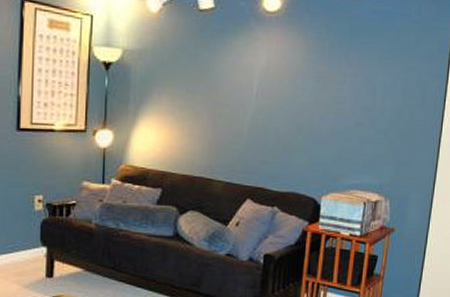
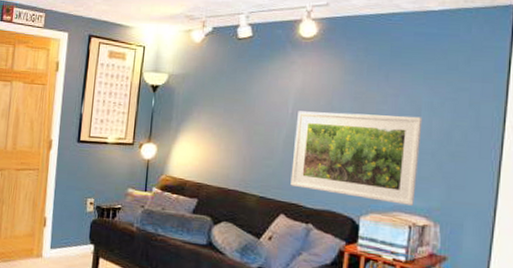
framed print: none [256,91,377,183] -> present [290,111,423,206]

